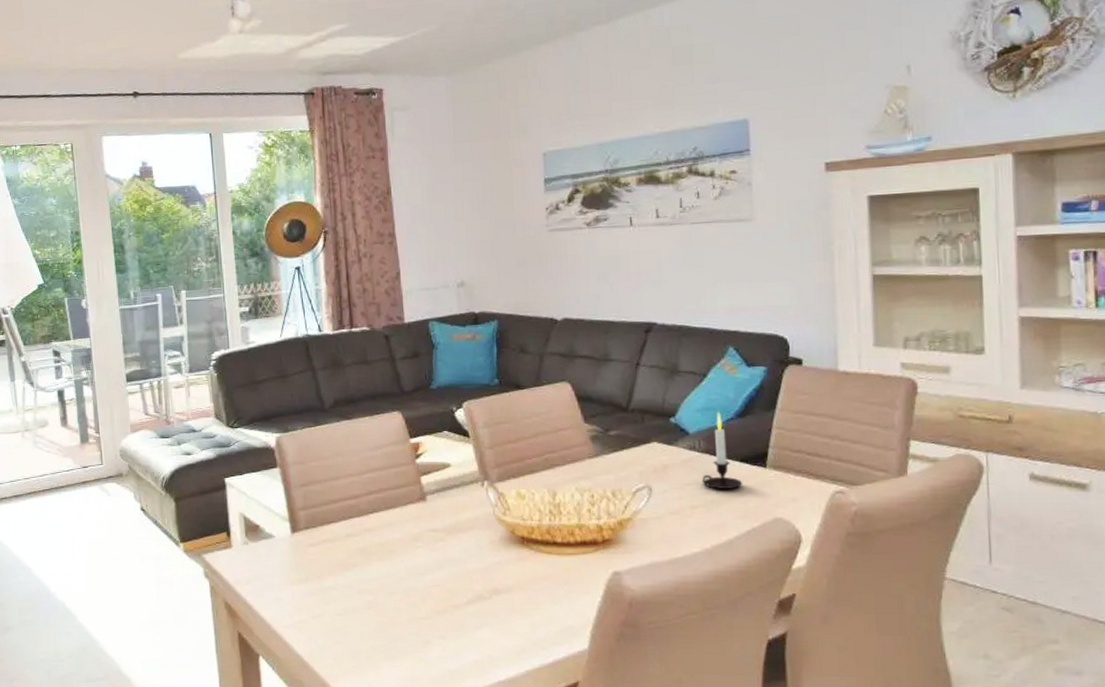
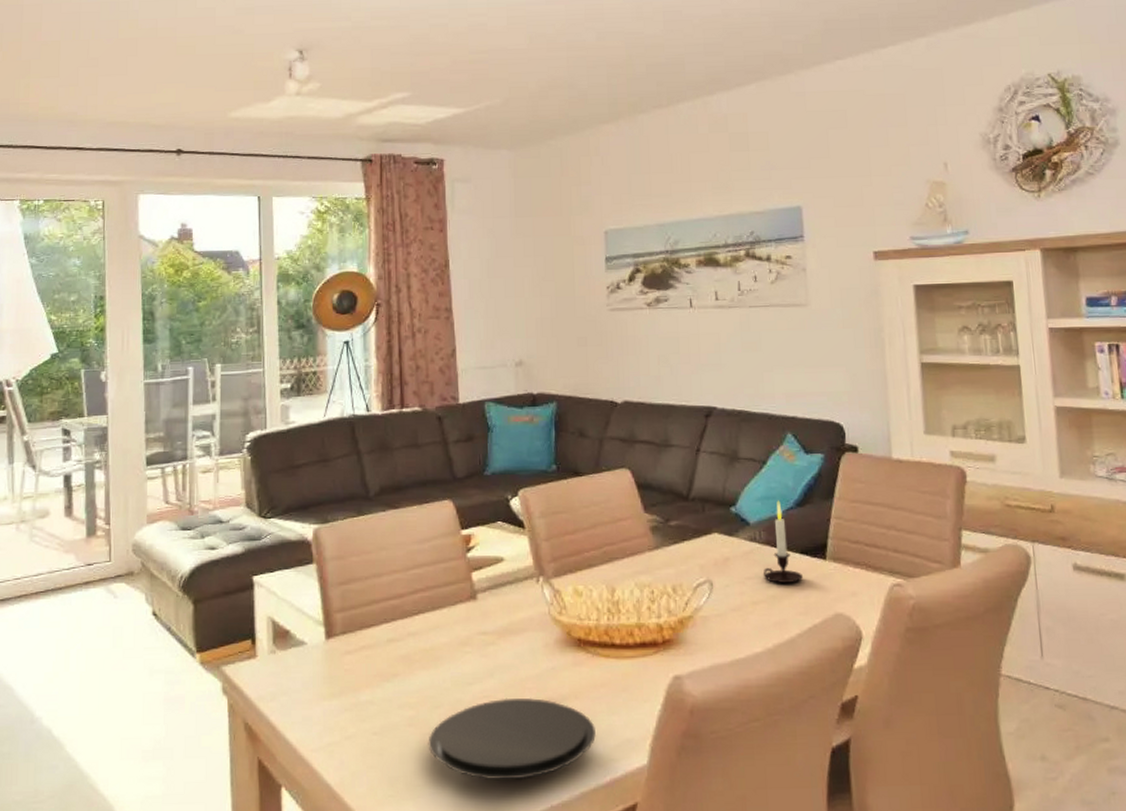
plate: none [385,587,540,658] -> present [428,697,597,780]

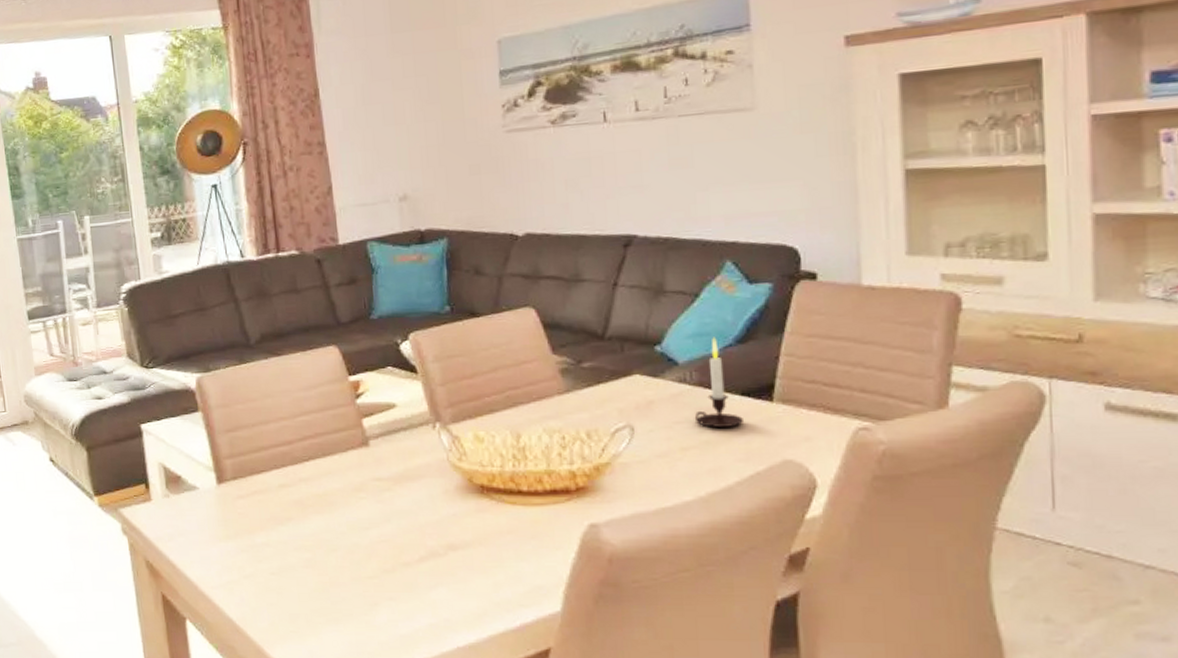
plate: present [428,697,597,780] -> none [326,542,504,621]

